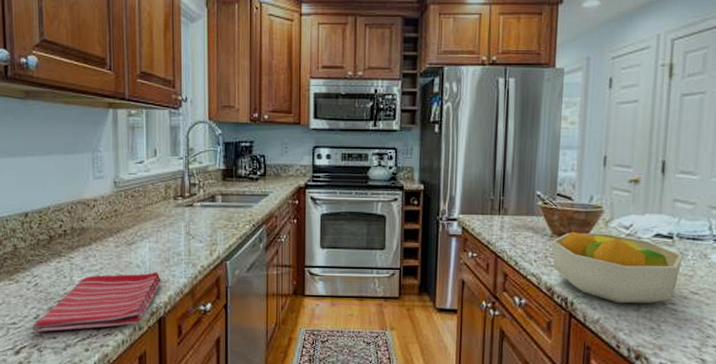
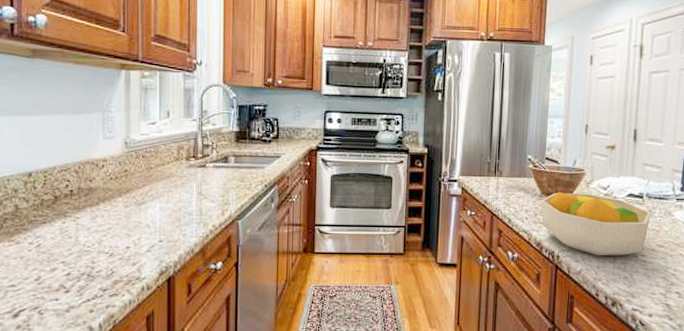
dish towel: present [32,271,161,333] -> none [33,231,171,294]

